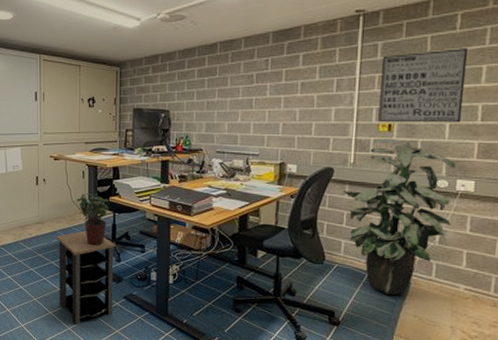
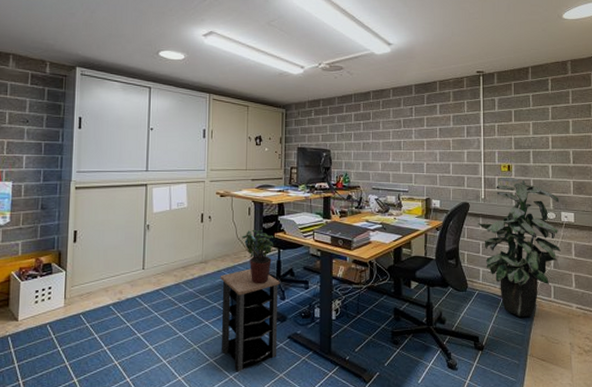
wall art: present [378,48,469,123] -> none [500,105,559,165]

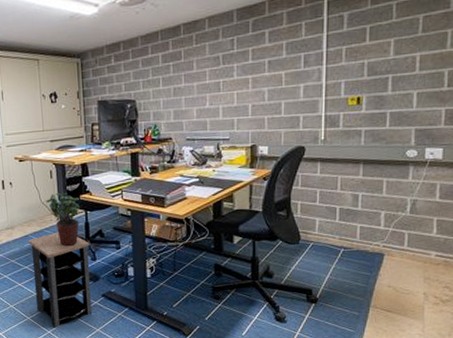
indoor plant: present [477,177,561,317] -> none [314,111,424,268]

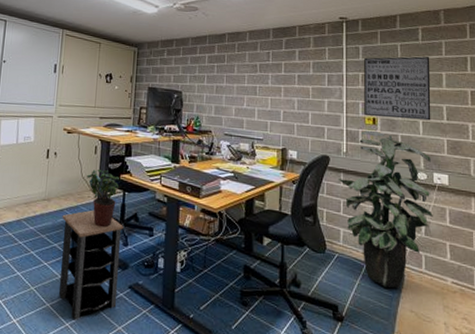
indoor plant: none [314,111,424,268] -> present [338,130,433,288]
wall art: none [347,13,434,96] -> present [364,56,431,121]

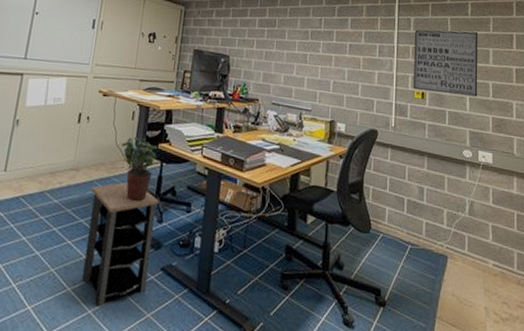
indoor plant: present [338,130,433,288] -> none [385,104,477,271]

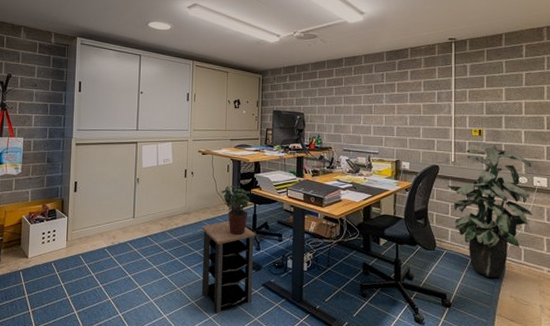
indoor plant: none [385,104,477,271] -> present [446,141,532,278]
wall art: present [413,29,478,97] -> none [471,71,533,130]

